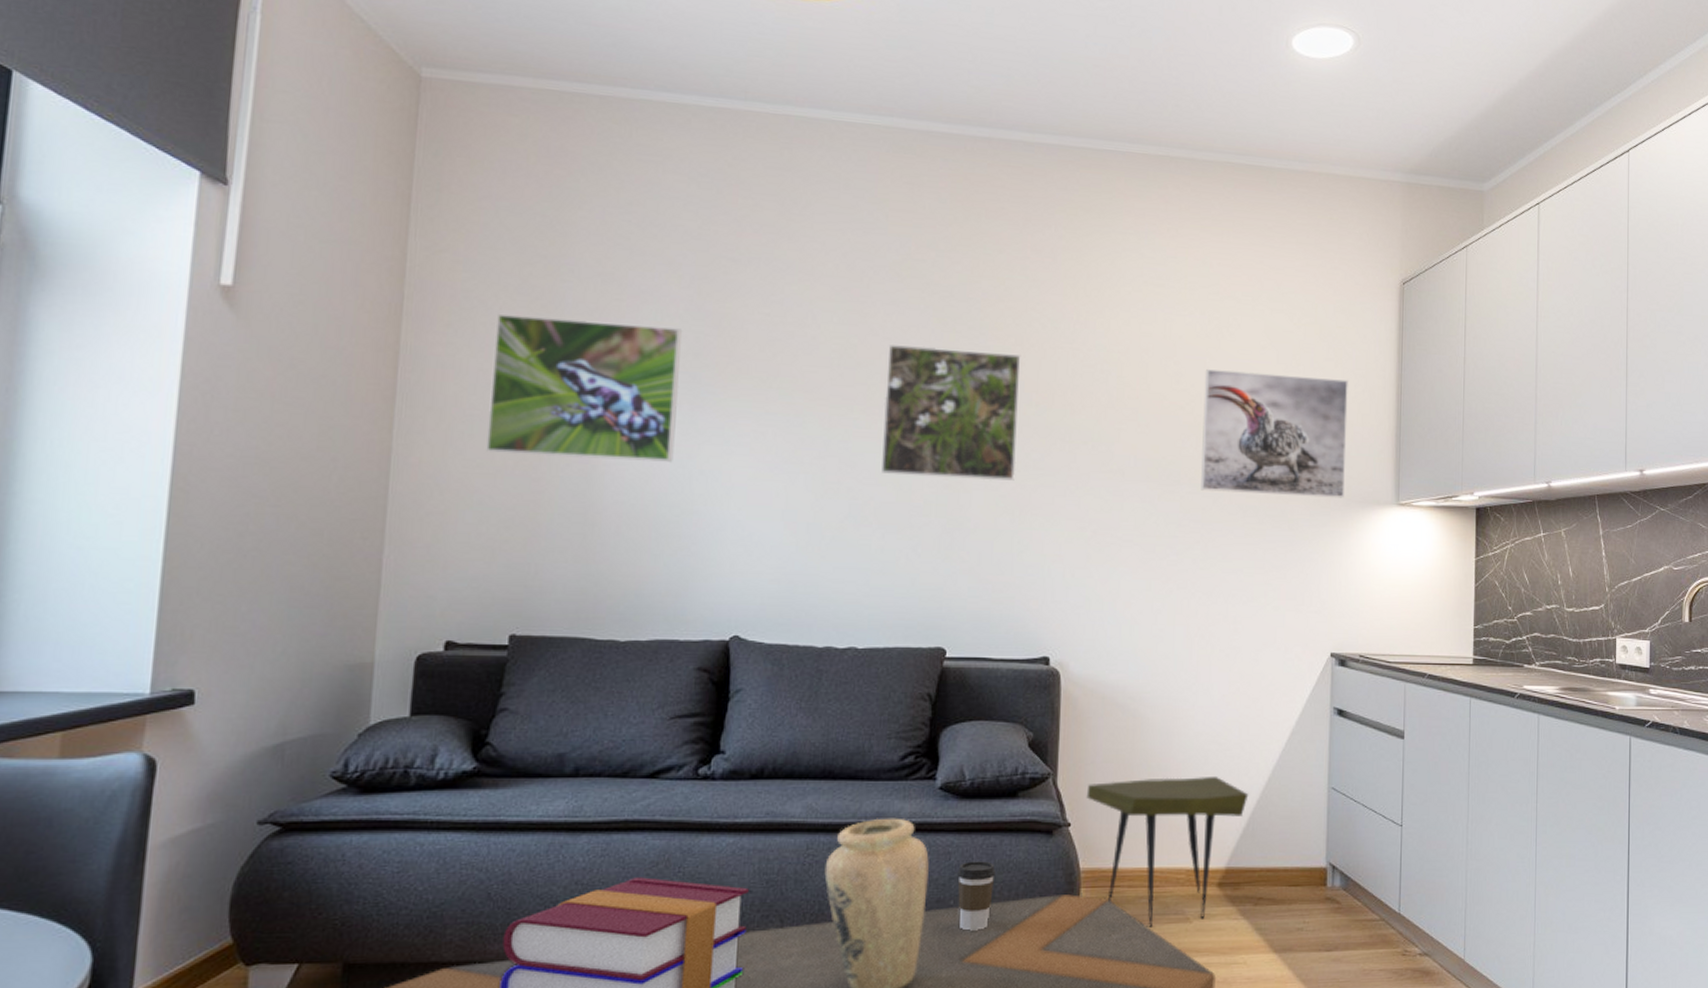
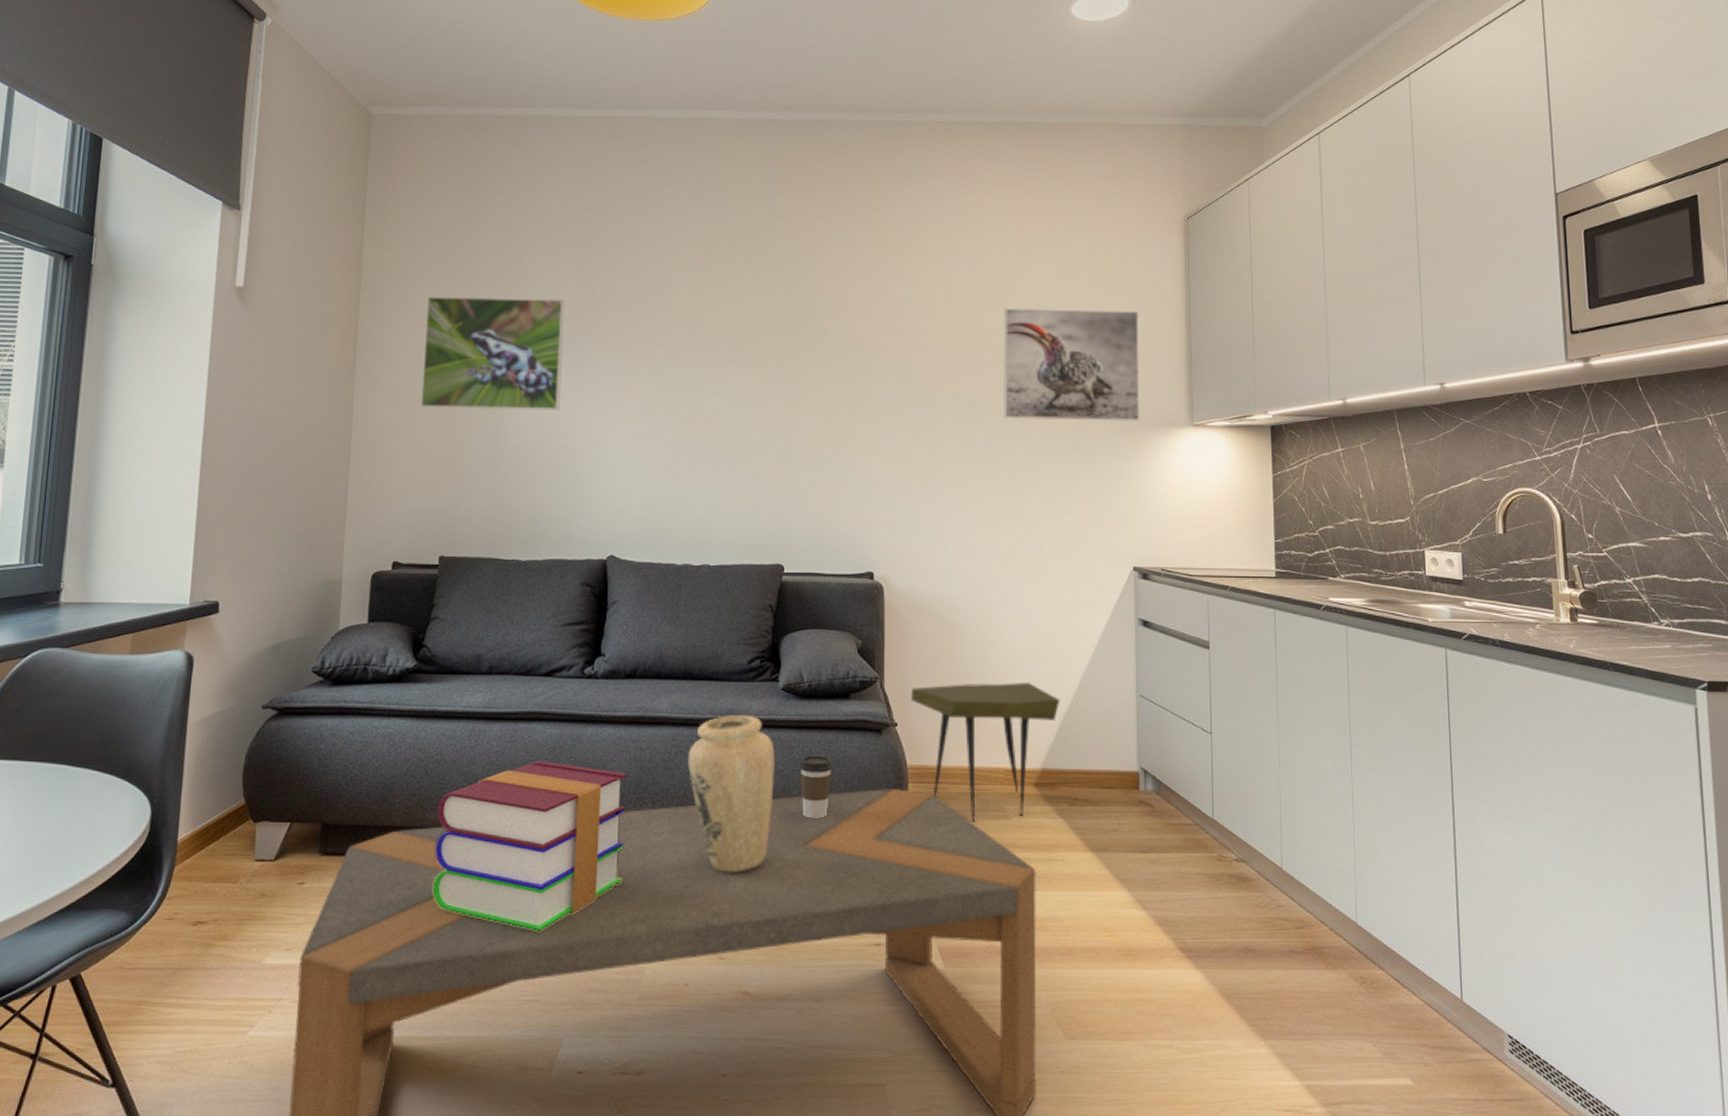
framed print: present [880,345,1021,481] -> none [725,302,840,417]

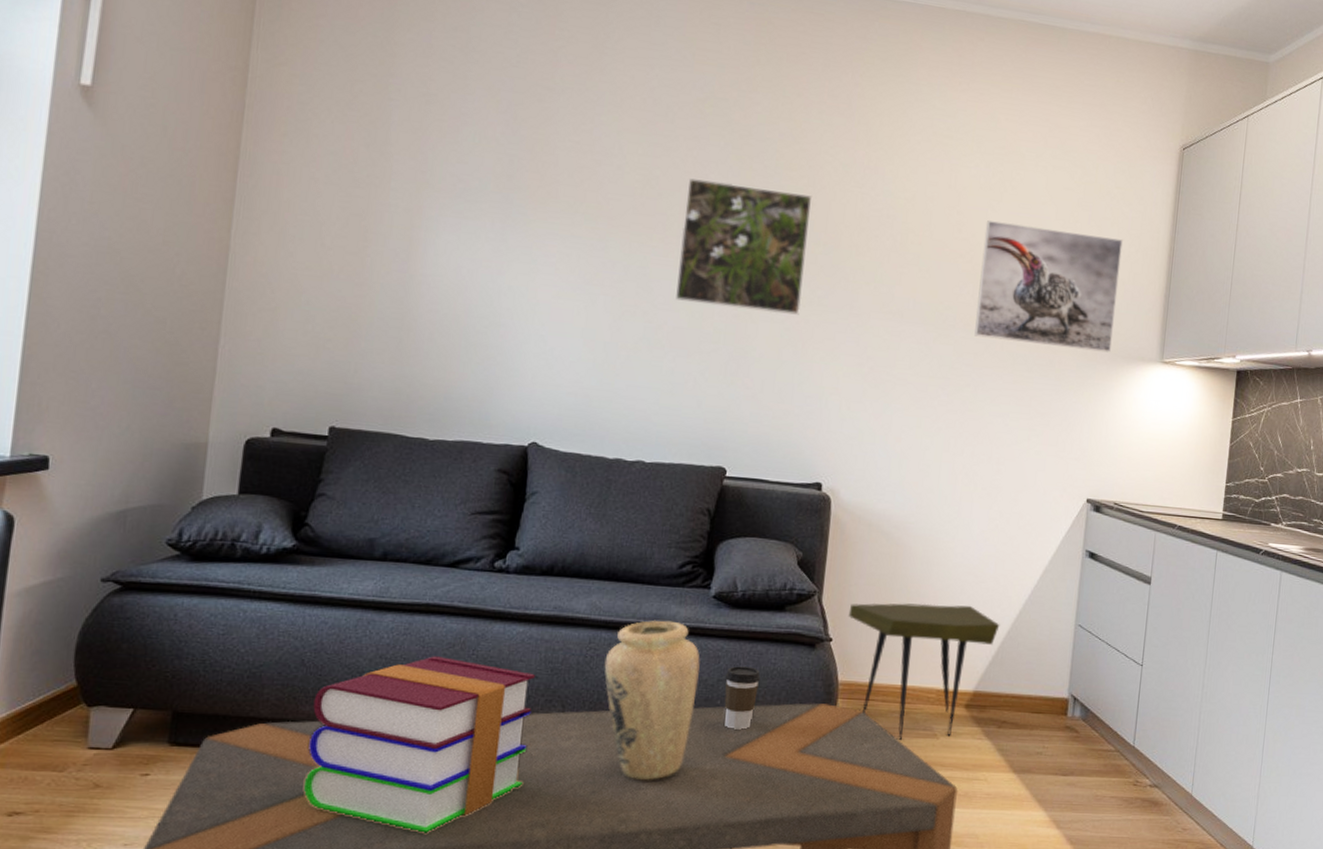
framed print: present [420,296,564,410] -> none [314,126,497,276]
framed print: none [725,302,840,417] -> present [674,178,813,315]

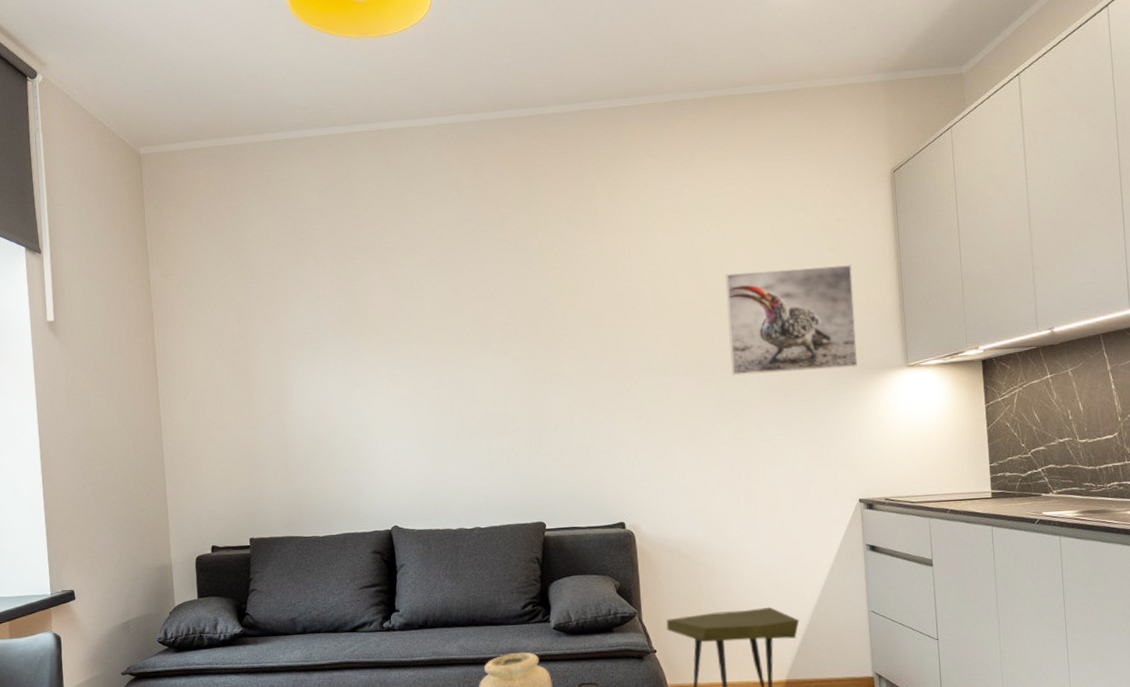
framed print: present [674,178,813,315] -> none [474,286,582,394]

